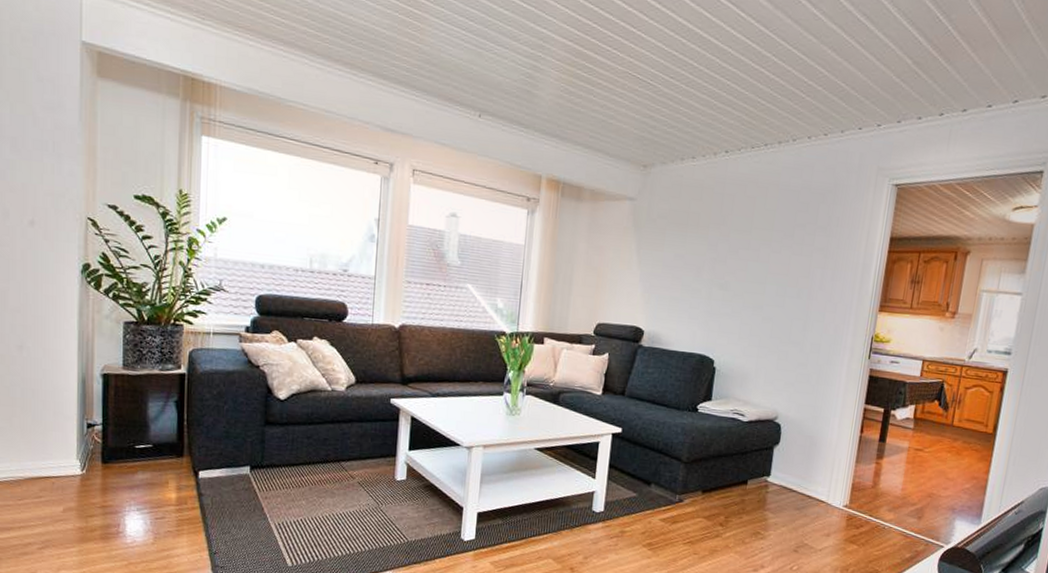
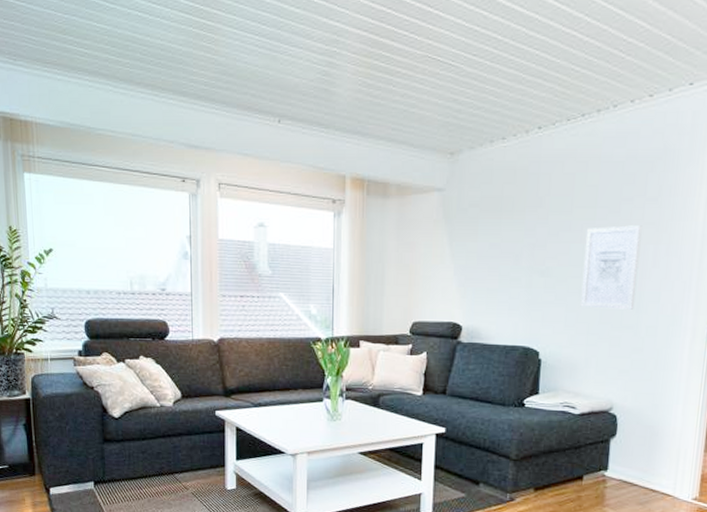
wall art: none [754,248,812,327] -> present [580,225,642,310]

